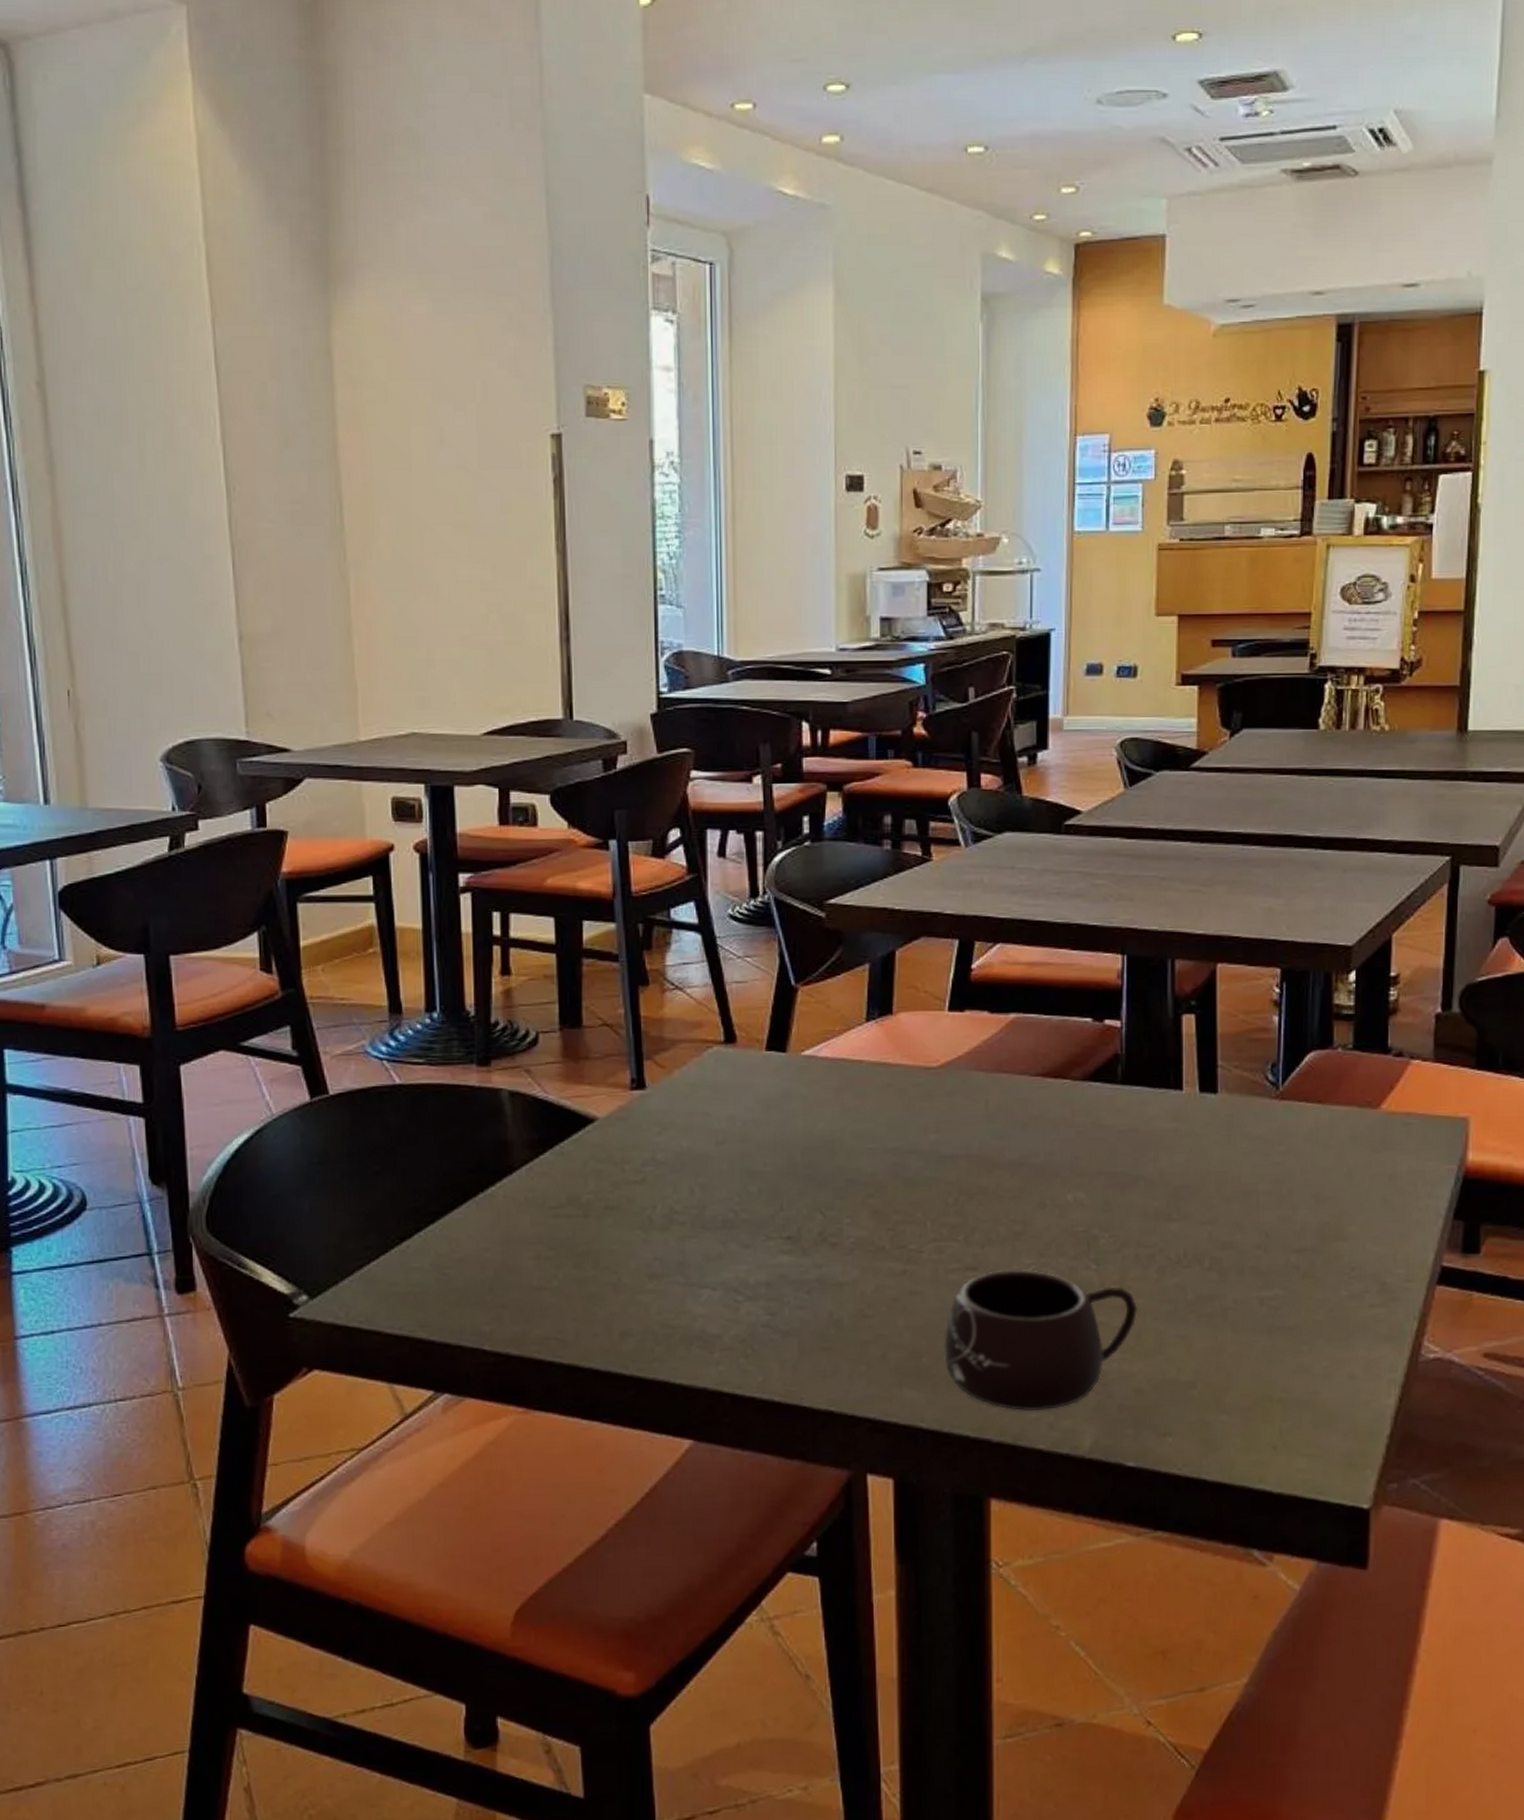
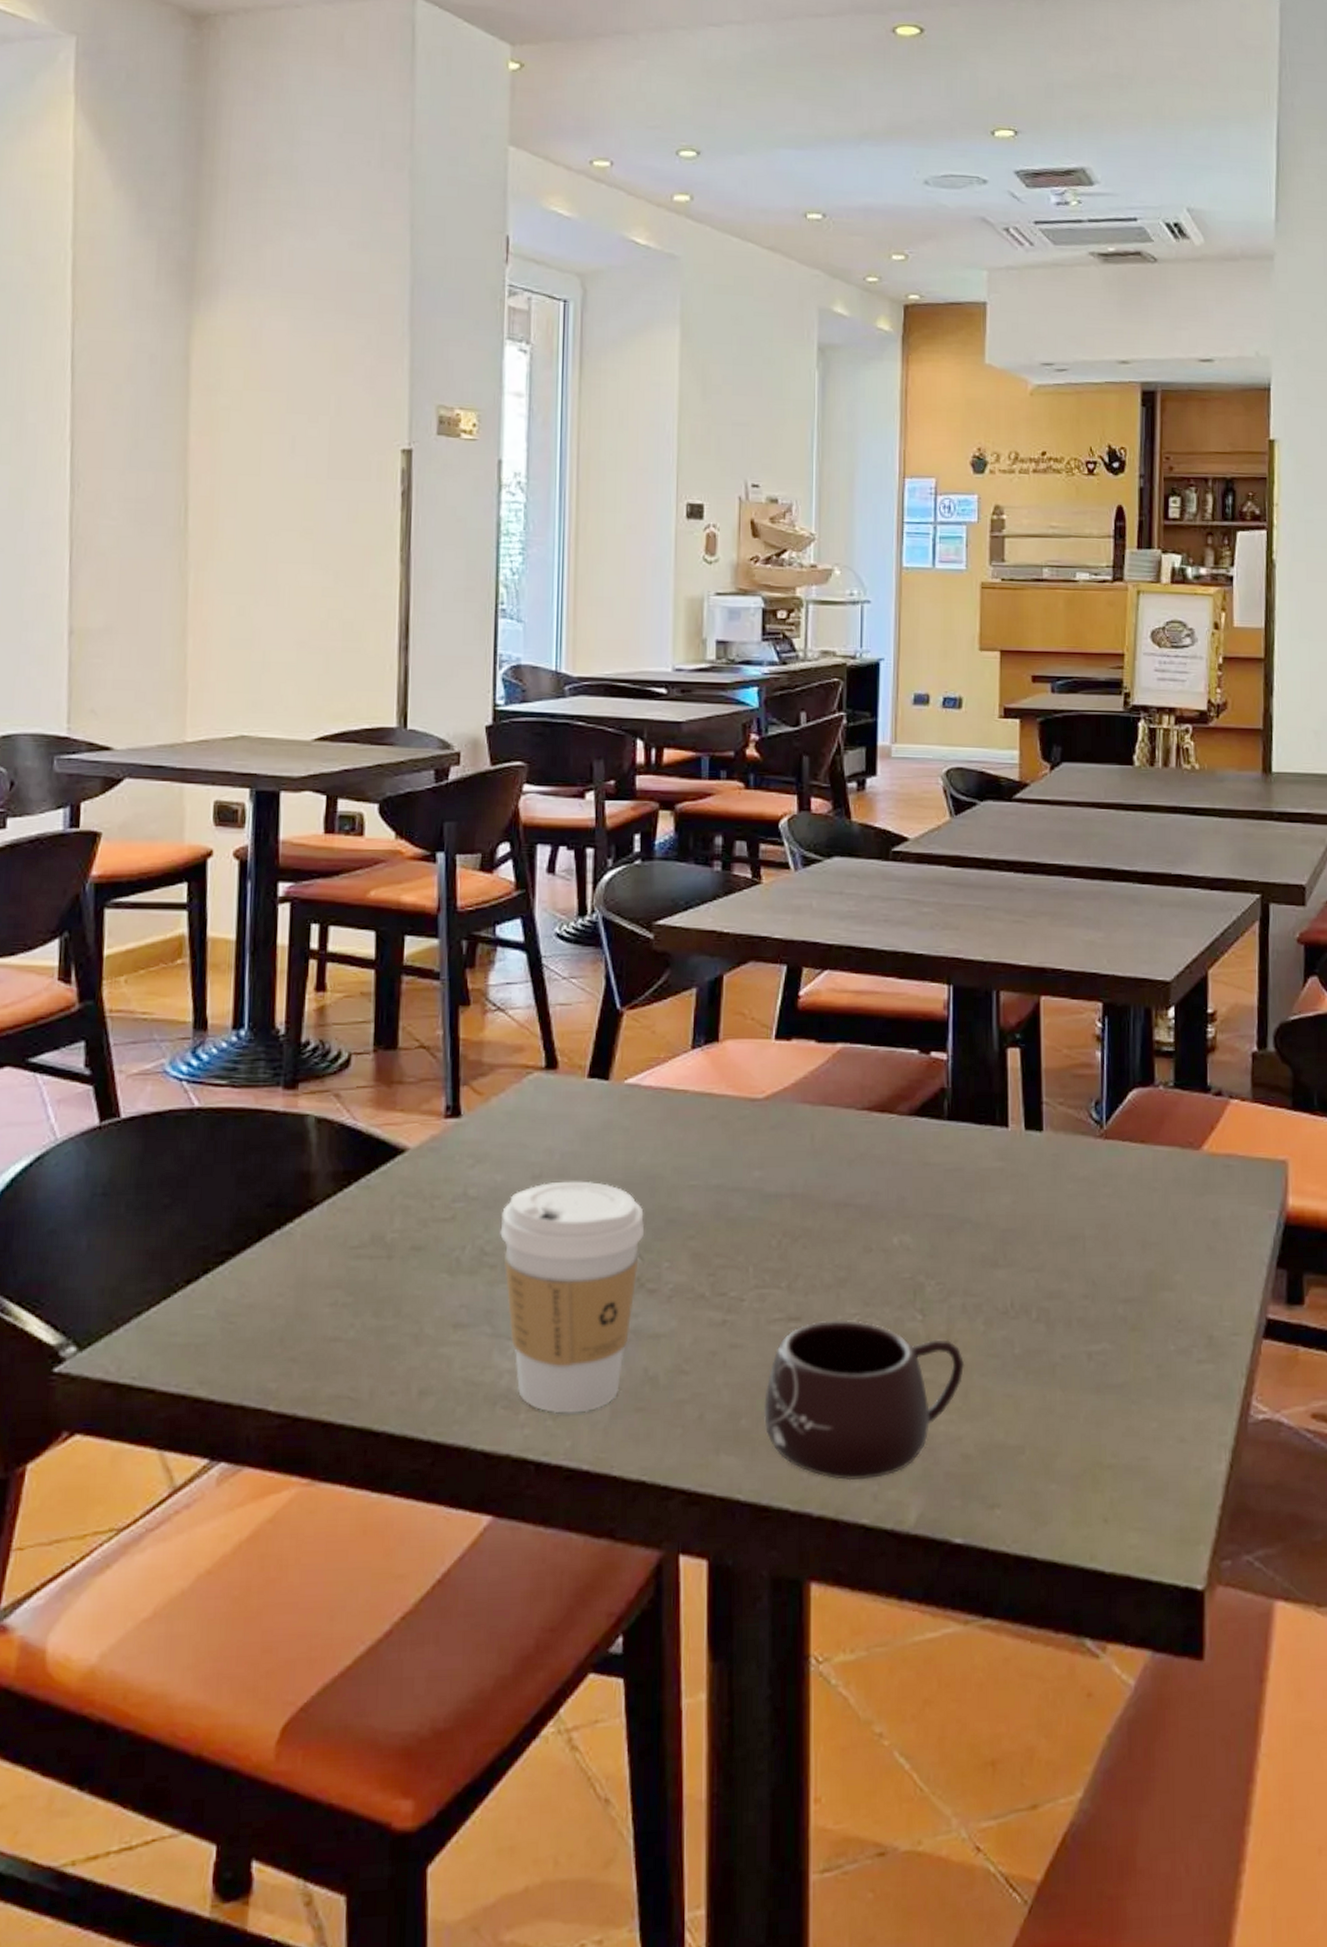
coffee cup: none [688,1145,826,1353] -> present [500,1181,645,1414]

